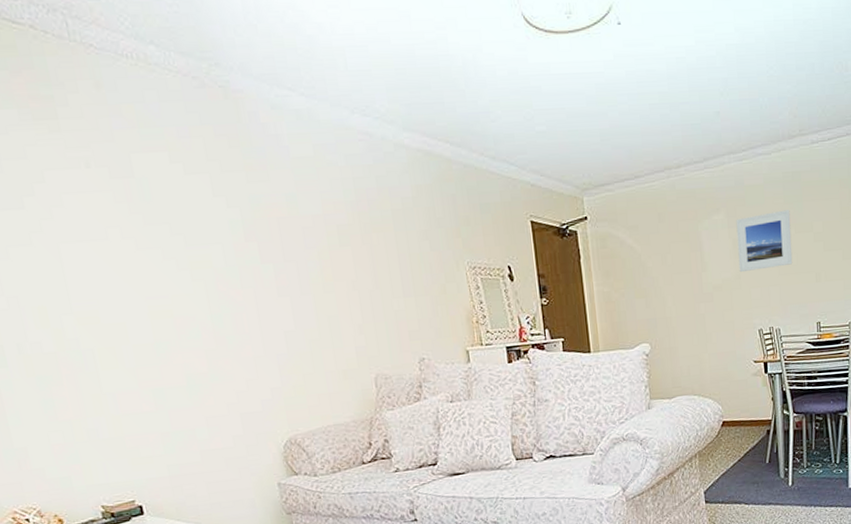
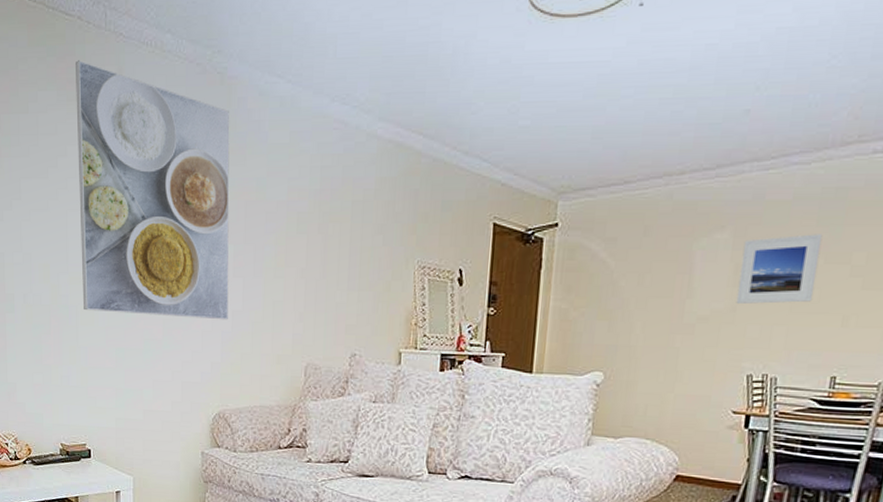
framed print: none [36,74,281,353] -> present [76,60,230,320]

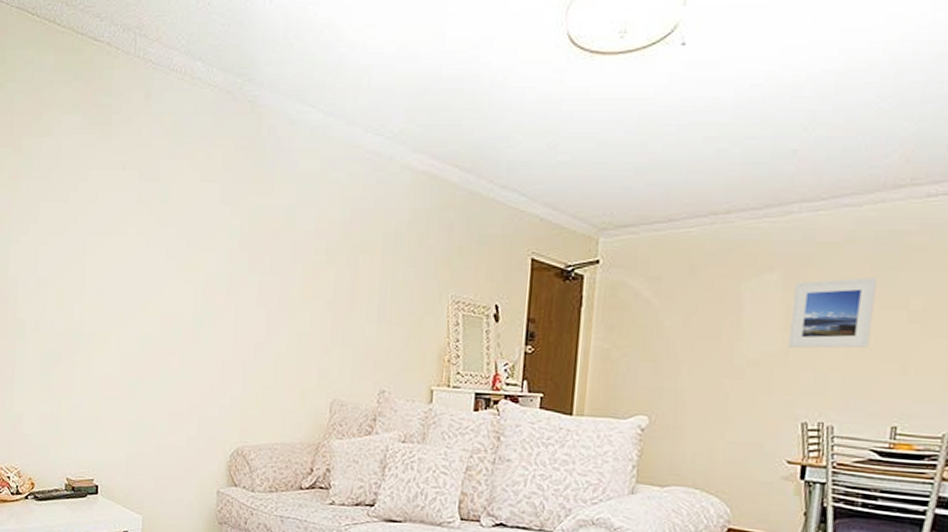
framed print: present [76,60,230,320] -> none [97,85,259,352]

